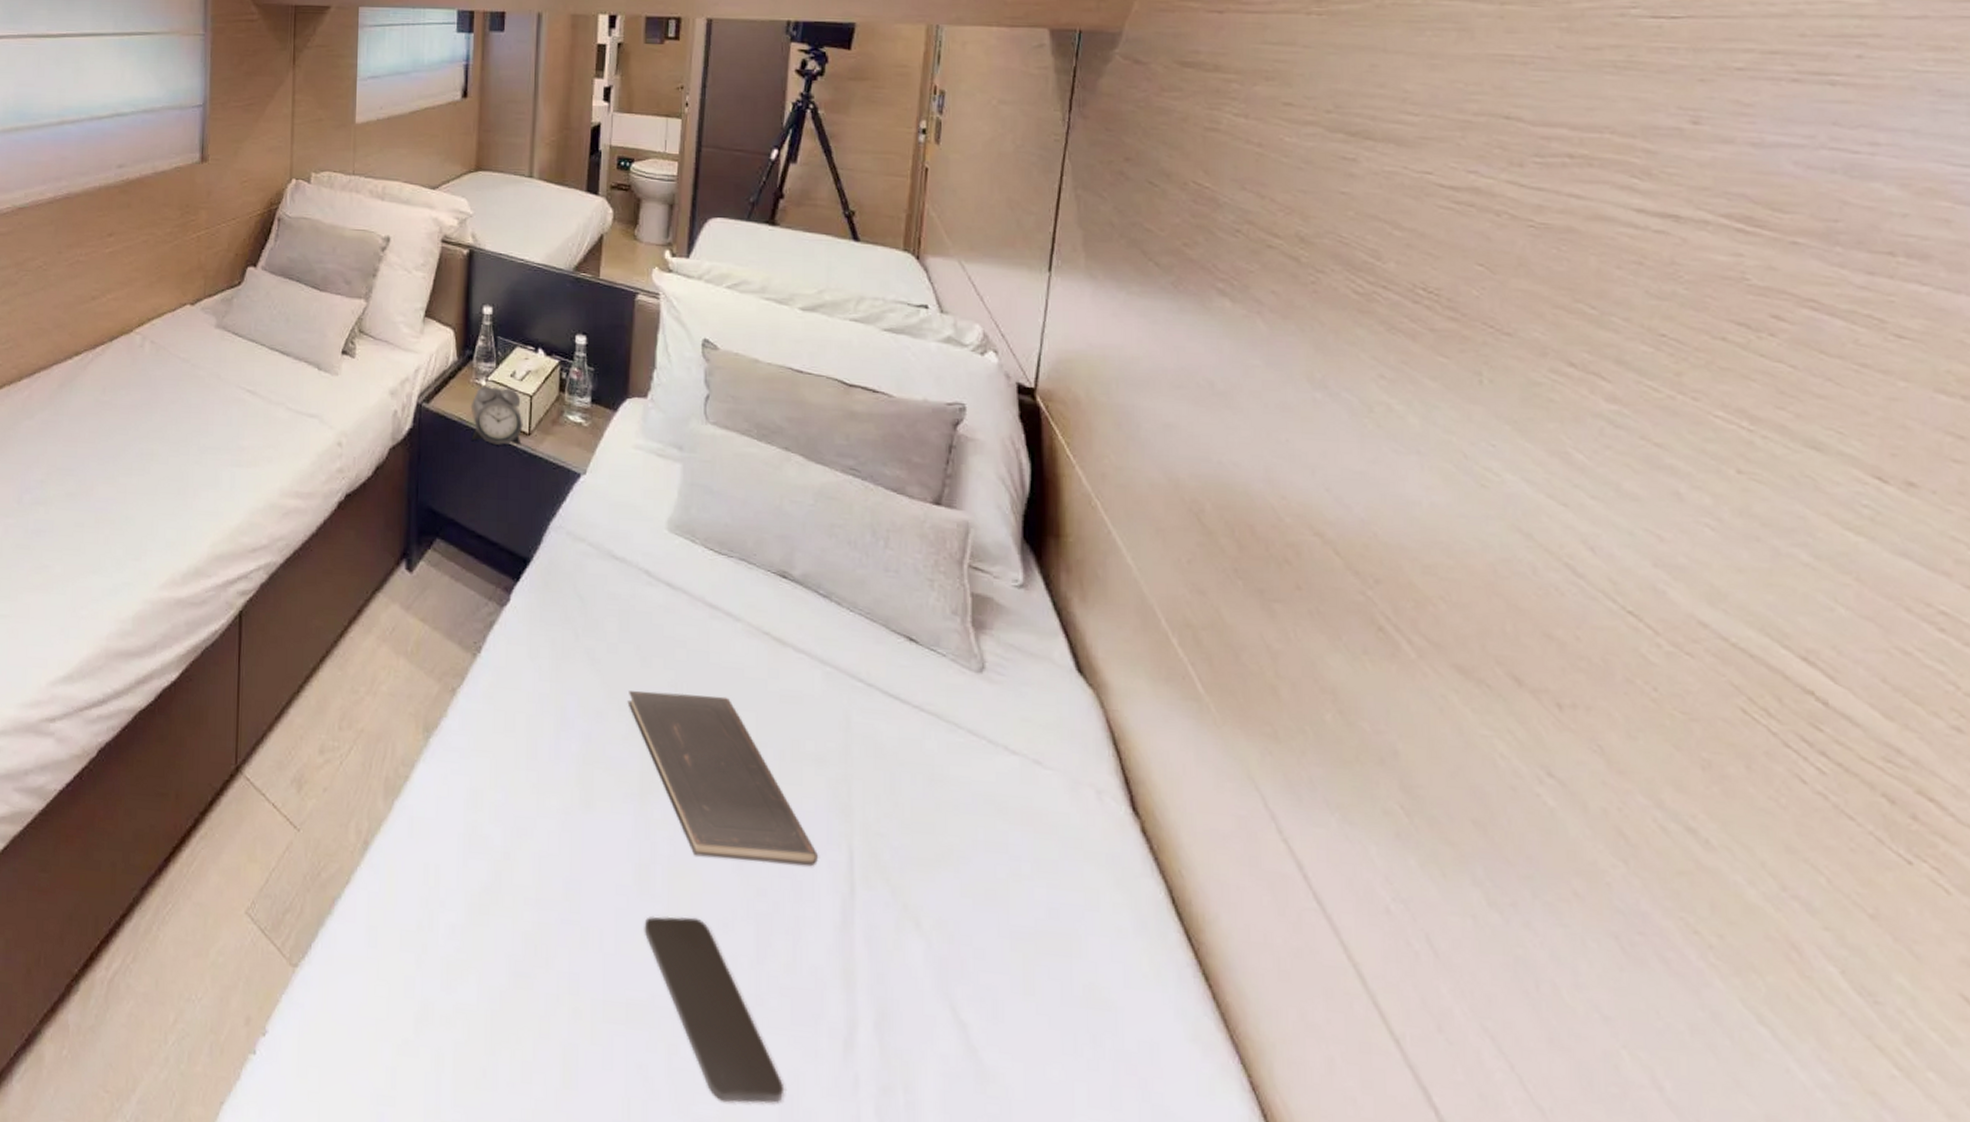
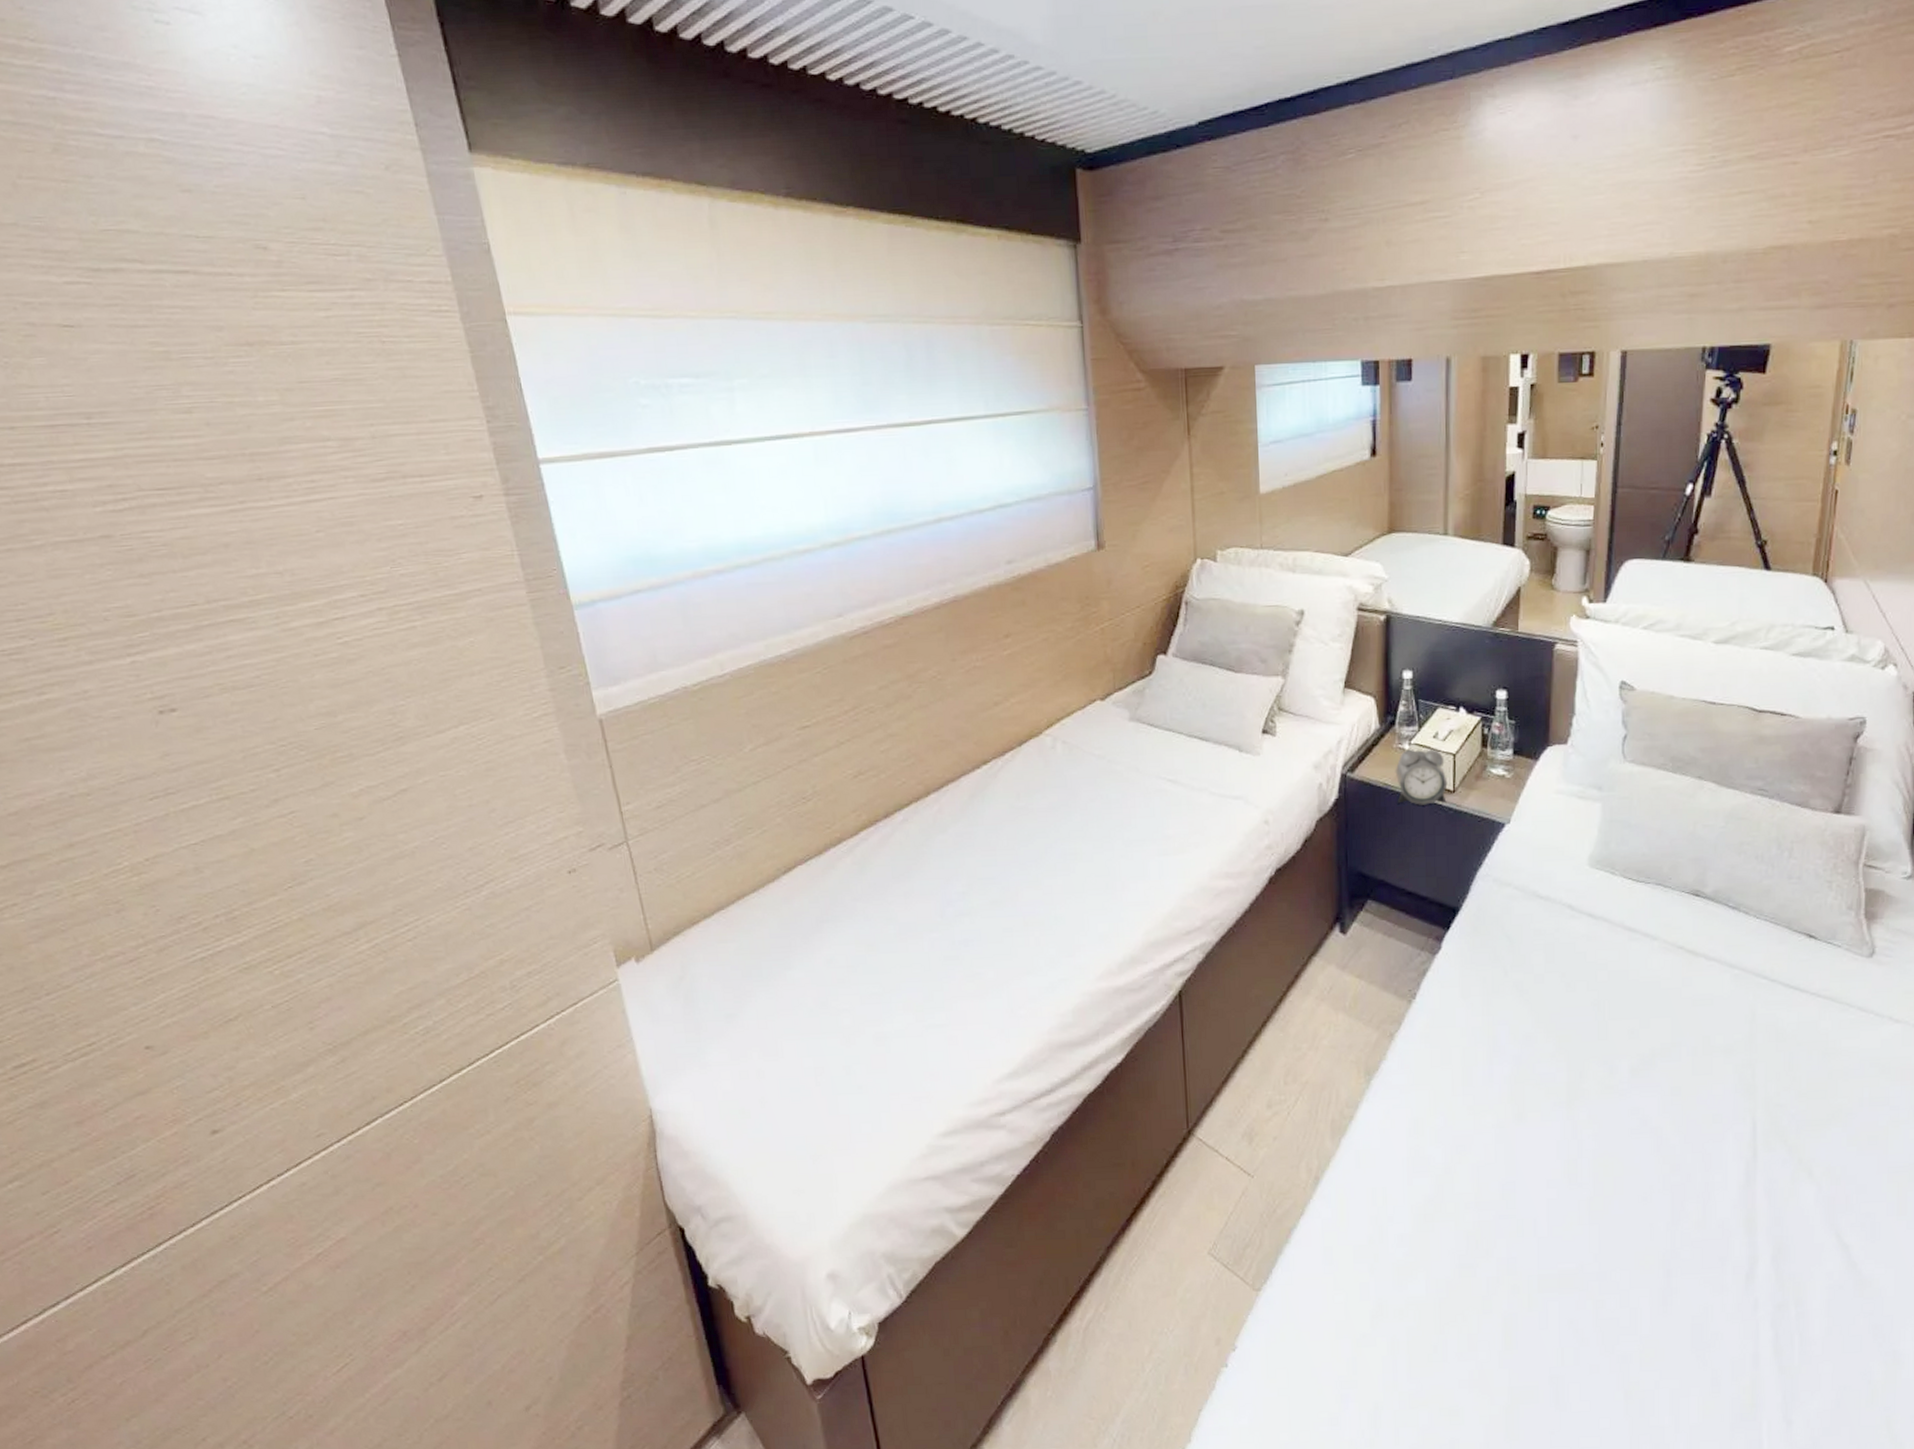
hardcover book: present [627,691,818,866] -> none [1554,1008,1725,1146]
smartphone: present [644,916,783,1103] -> none [1573,1196,1694,1337]

